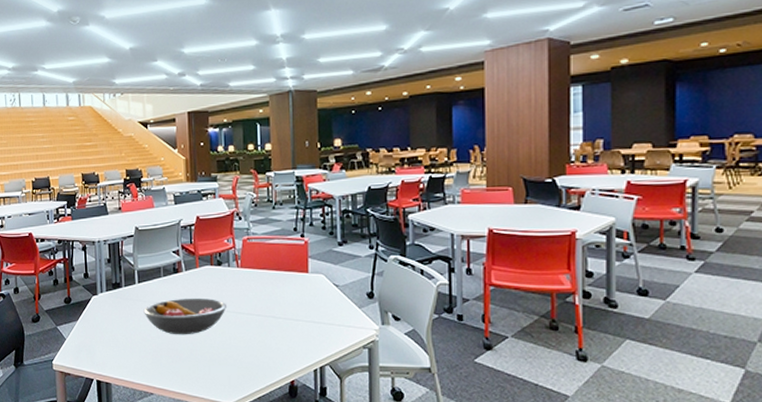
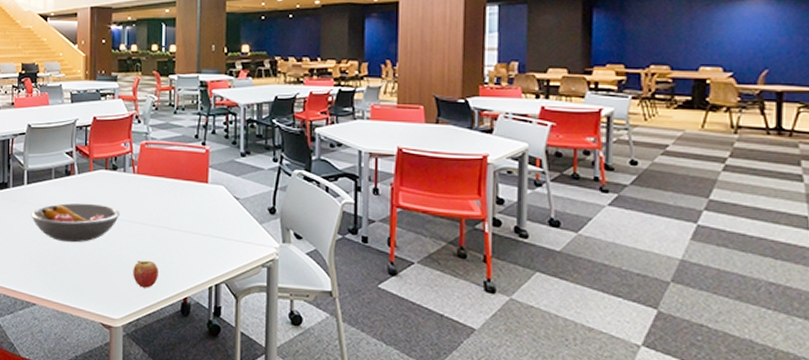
fruit: none [242,348,266,374] -> present [133,260,158,288]

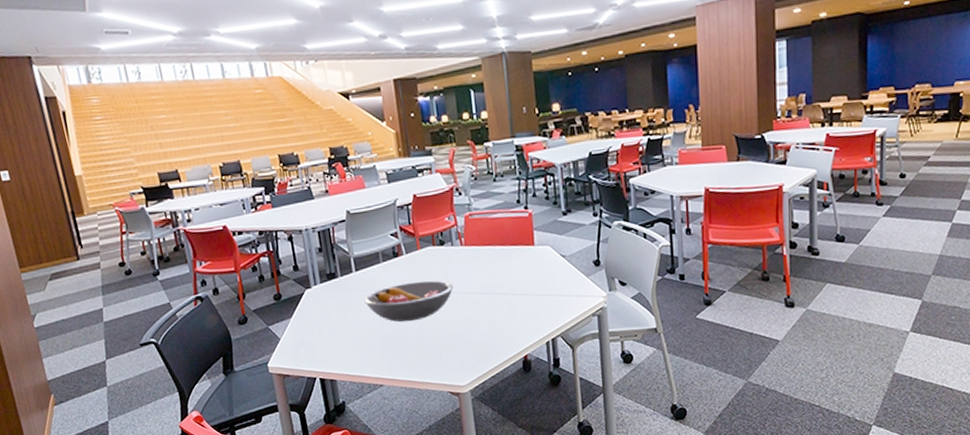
fruit: present [133,260,158,288] -> none [473,326,498,353]

